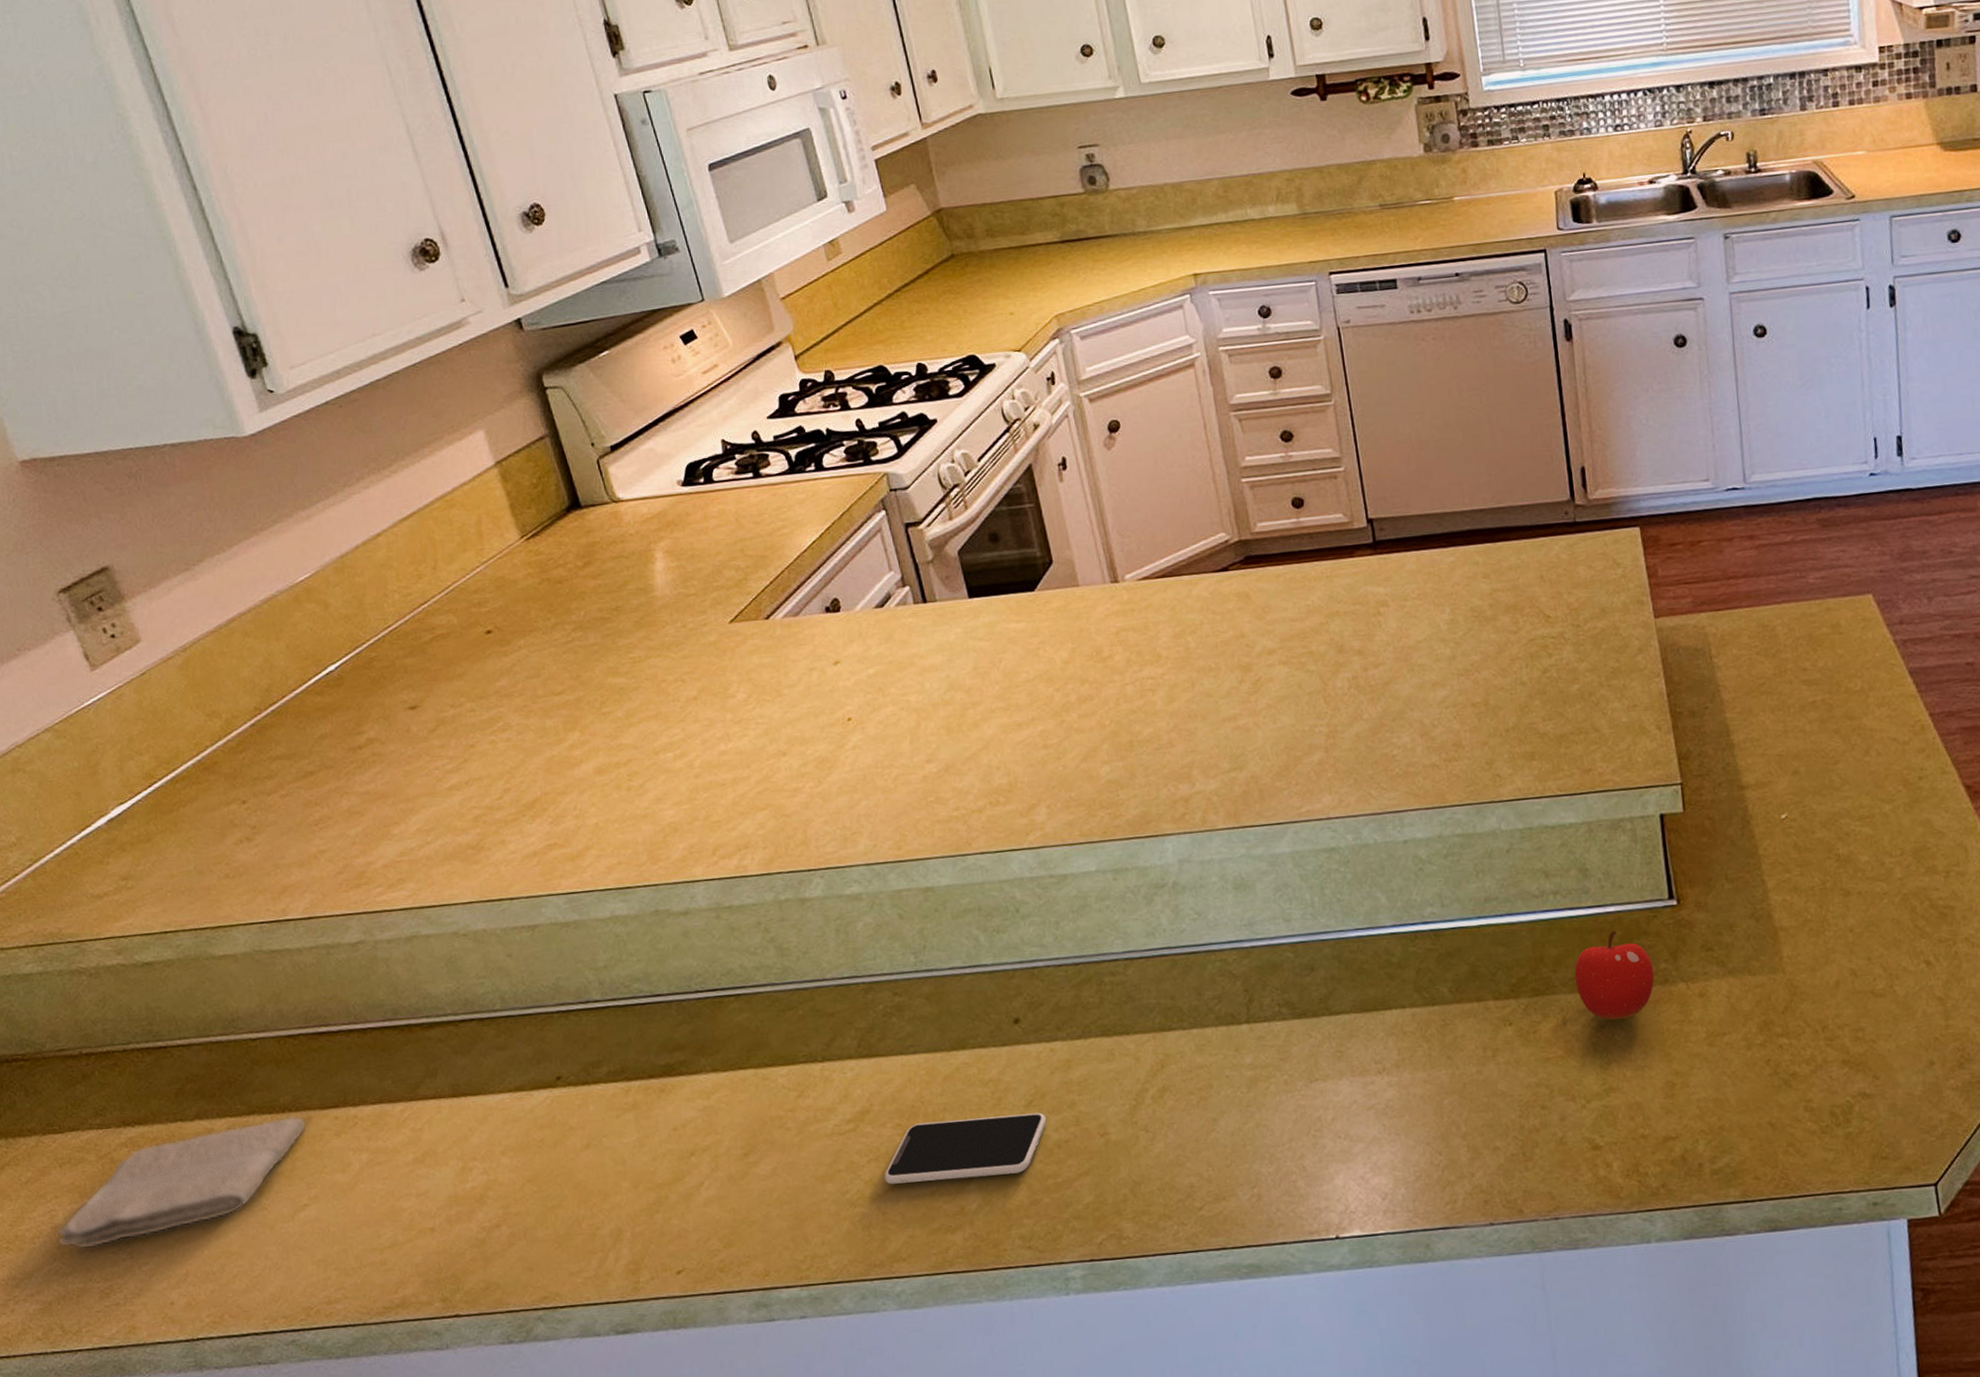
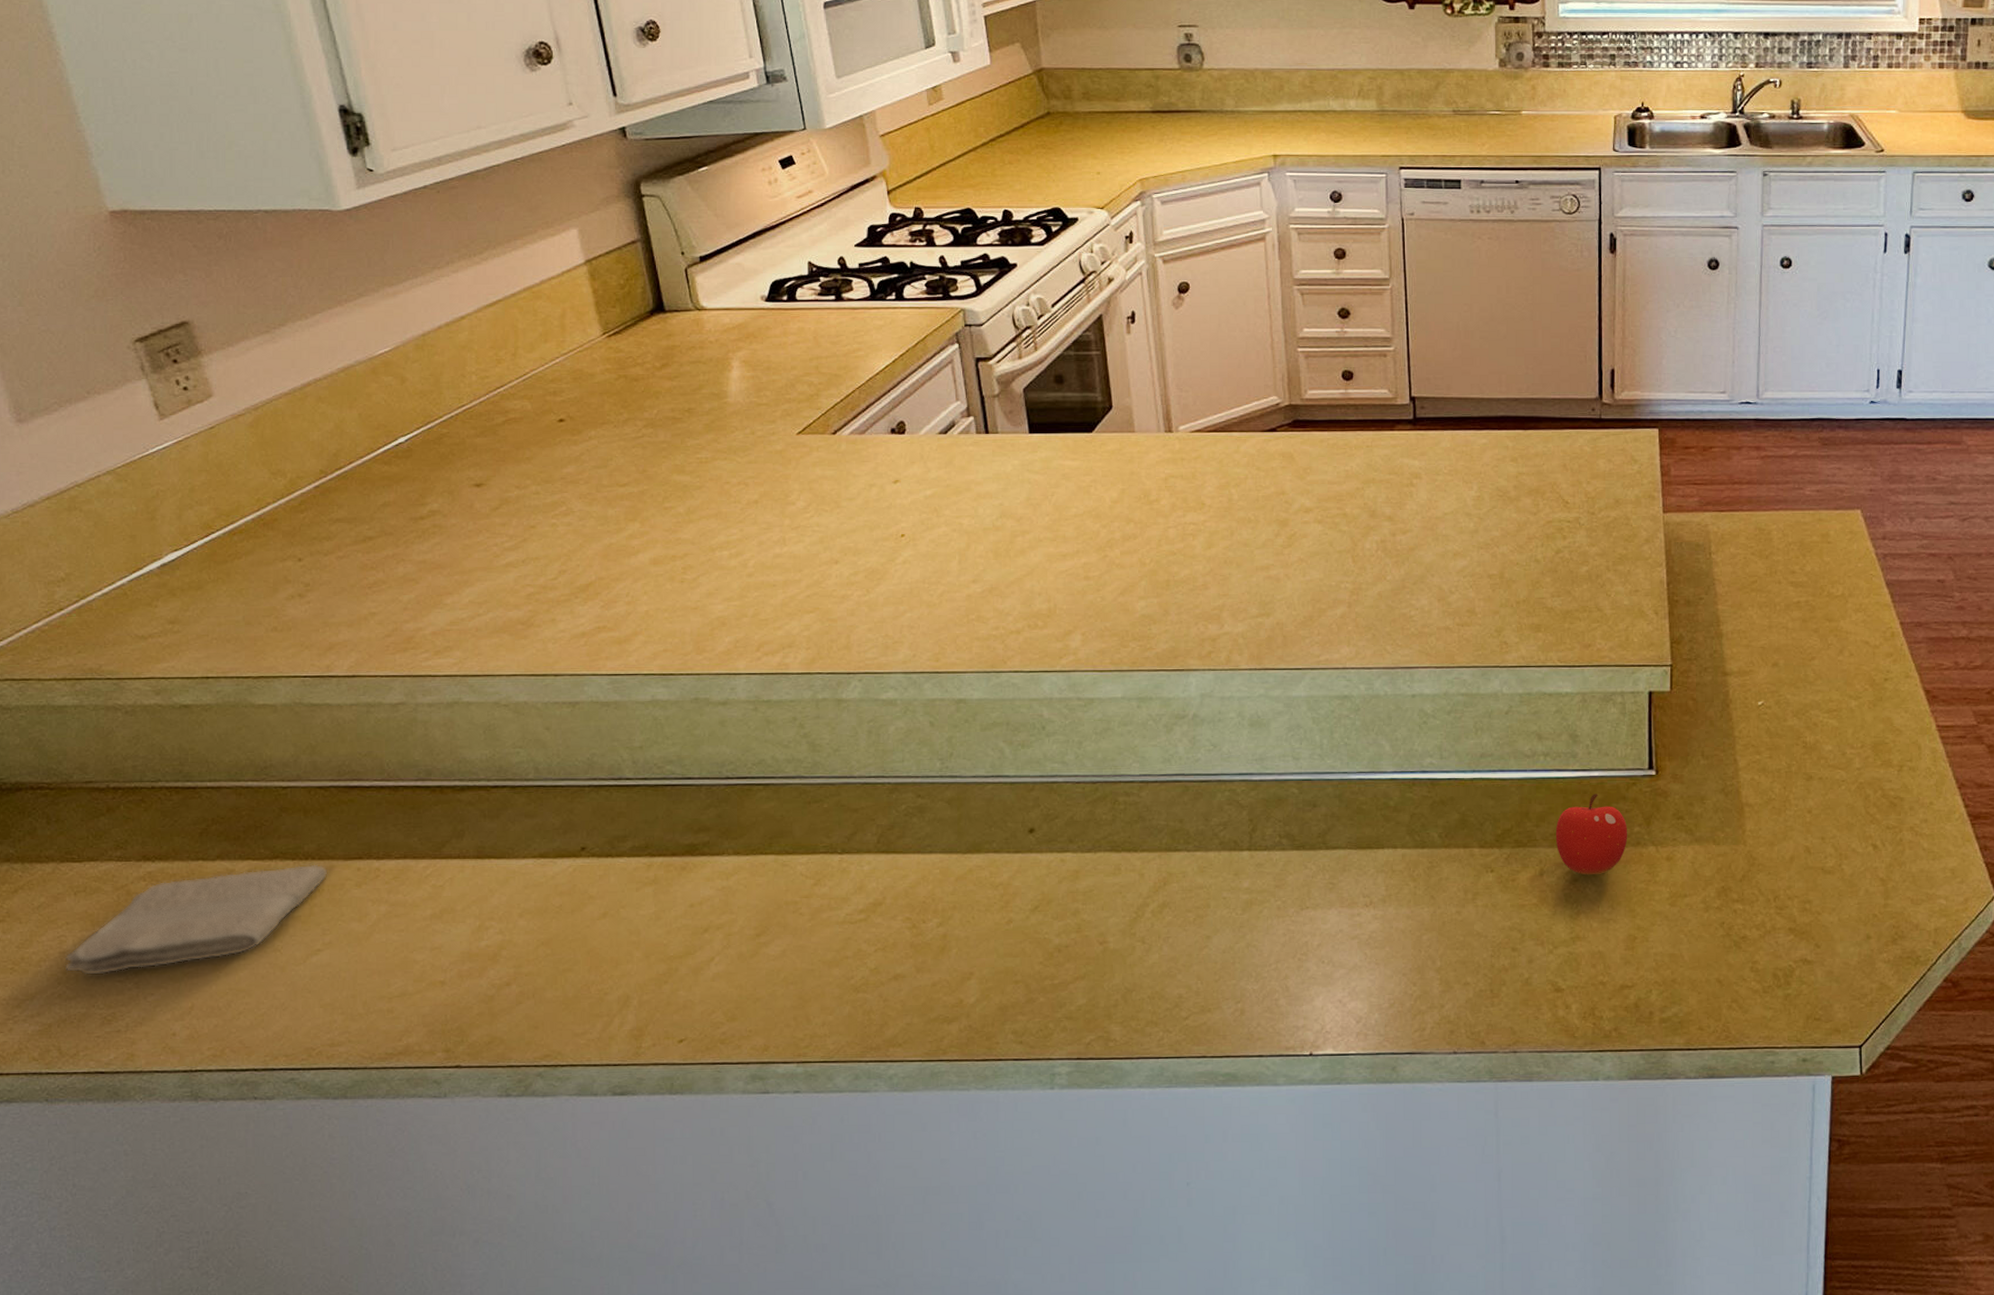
smartphone: present [884,1112,1047,1184] -> none [889,917,1050,974]

